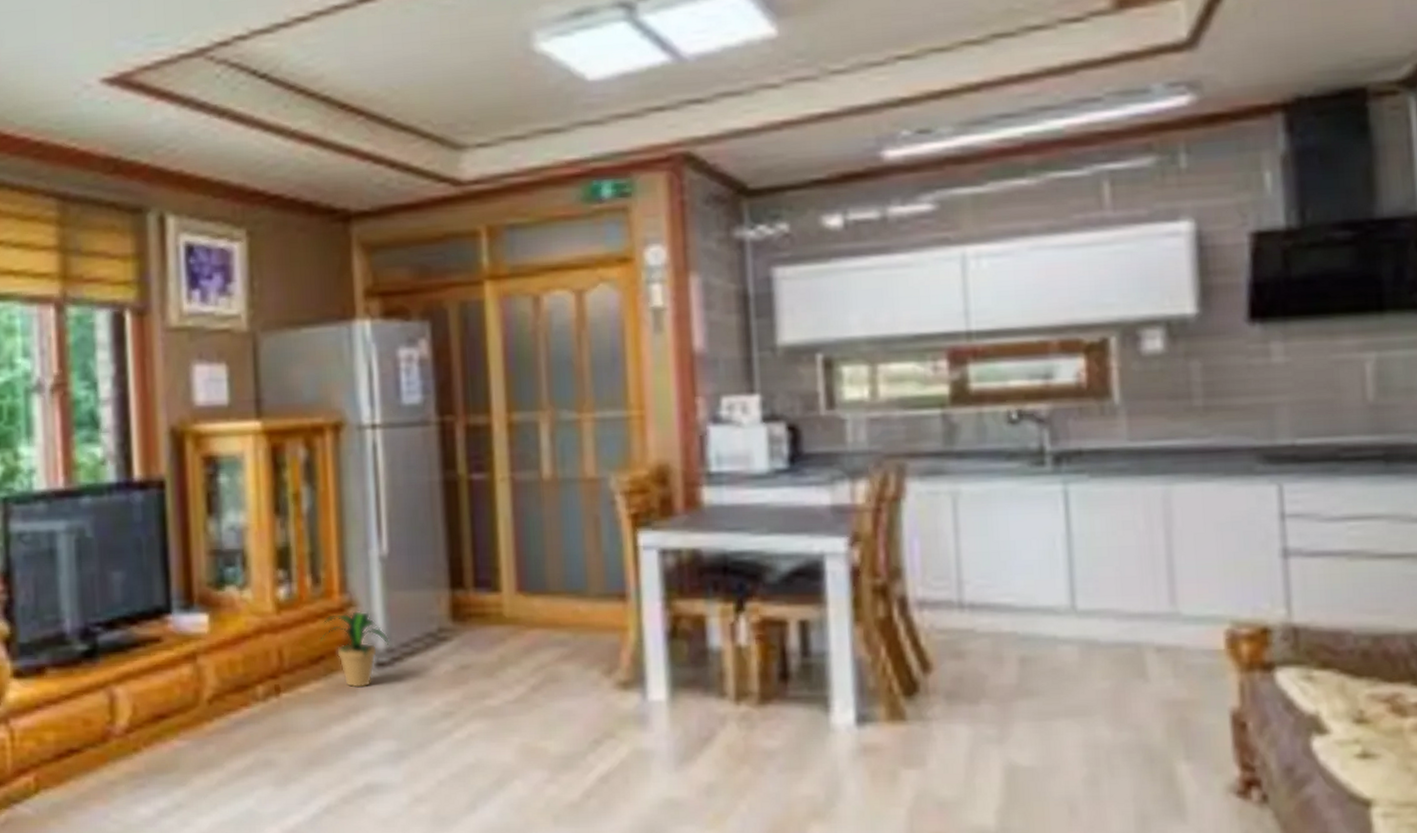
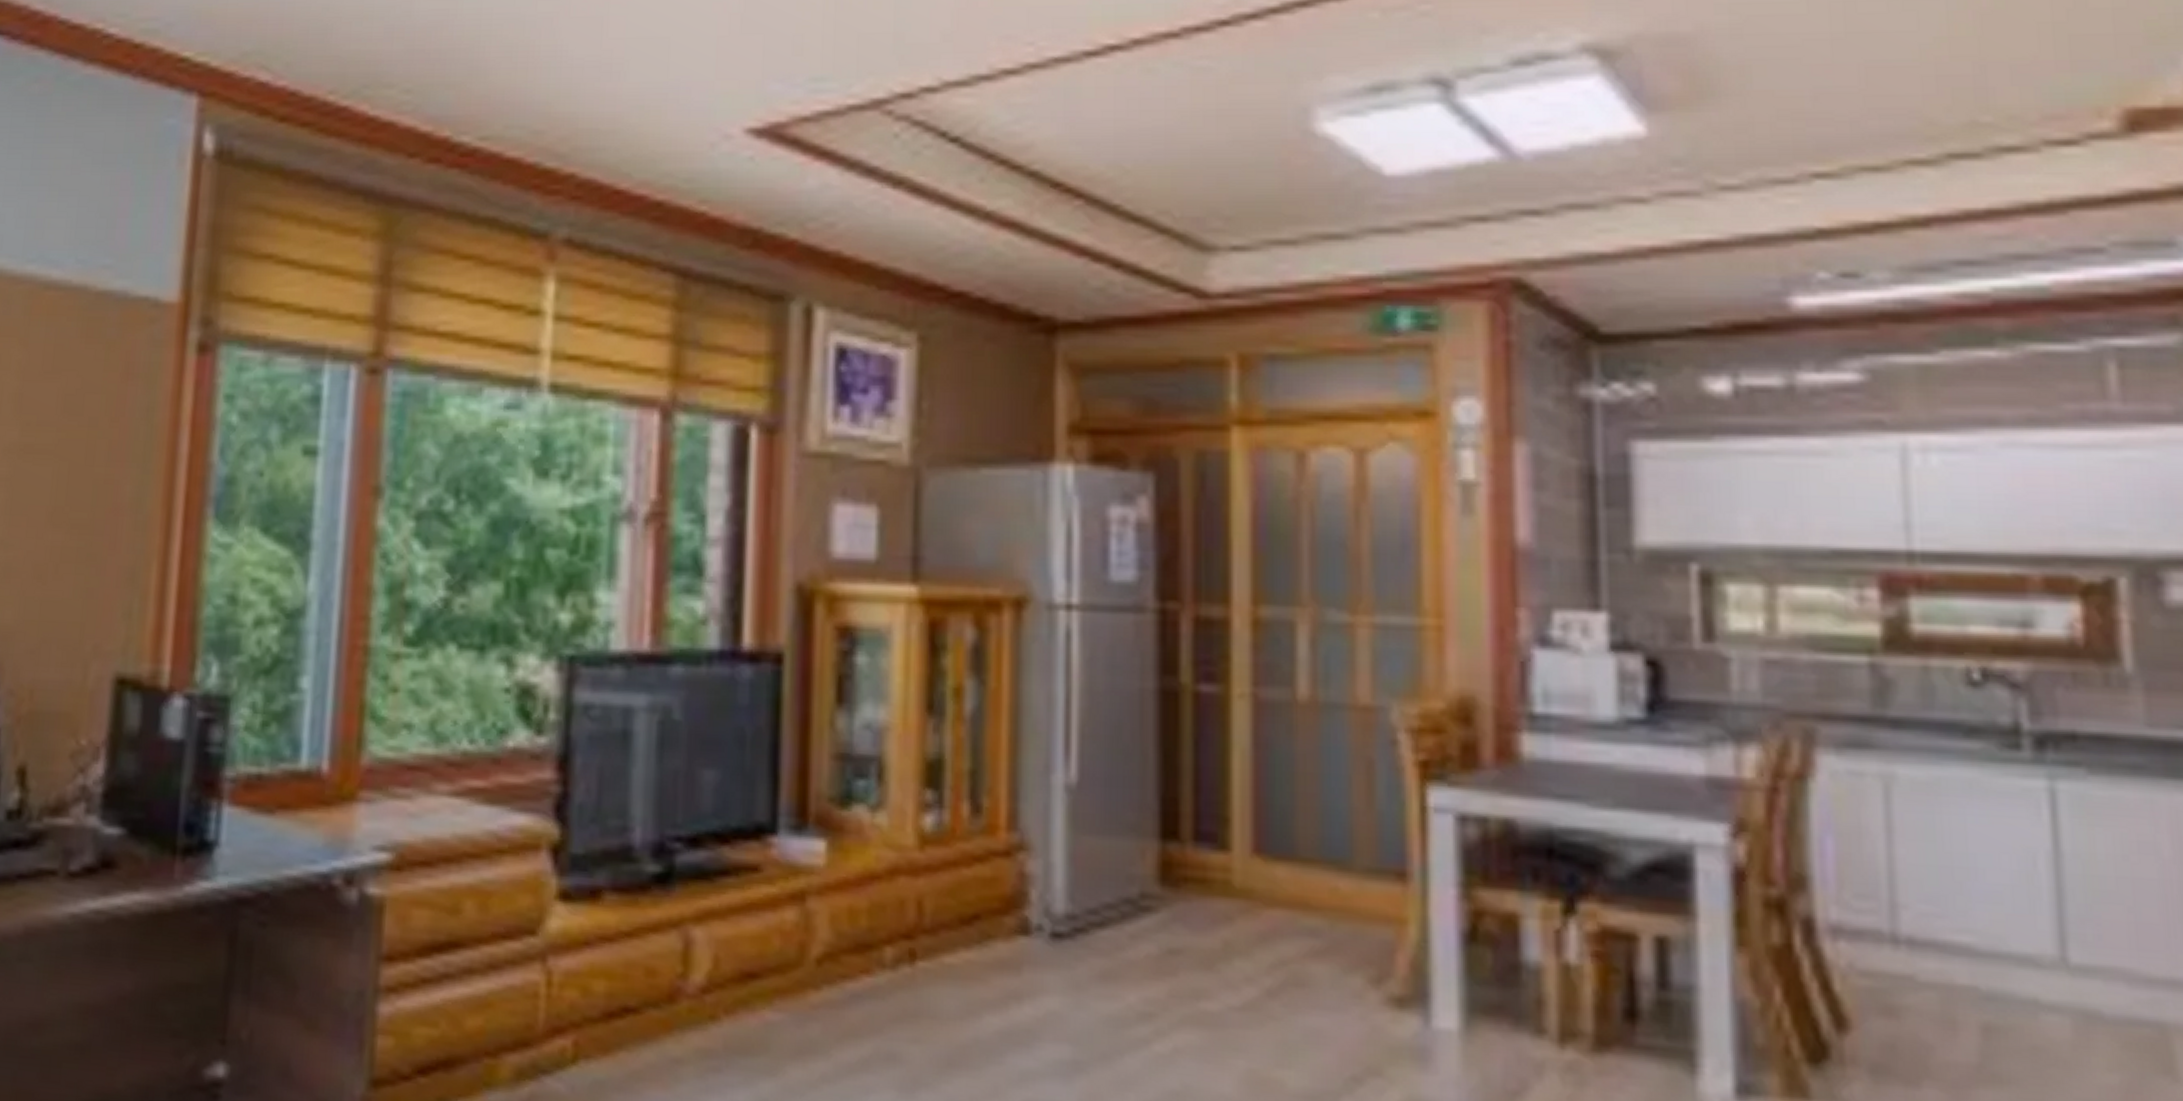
potted plant: present [320,610,391,689] -> none [975,856,1073,967]

